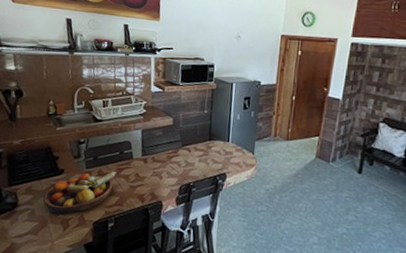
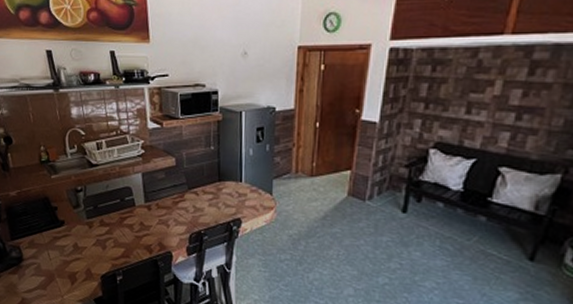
fruit bowl: present [43,170,117,215] -> none [48,220,119,269]

